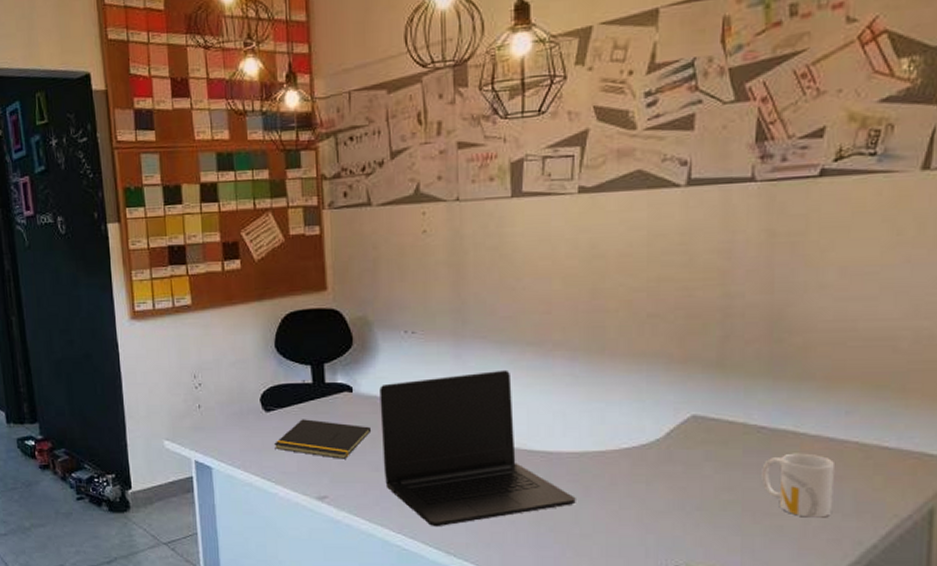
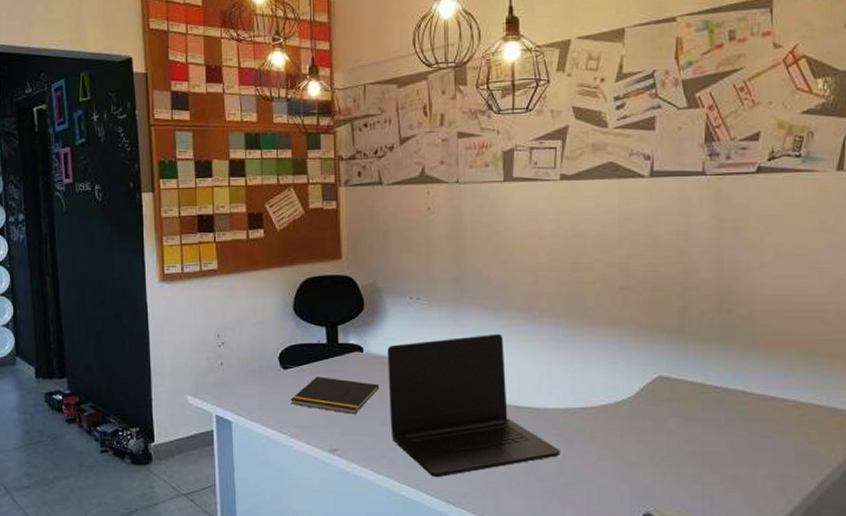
mug: present [761,453,836,518] -> none [717,410,778,468]

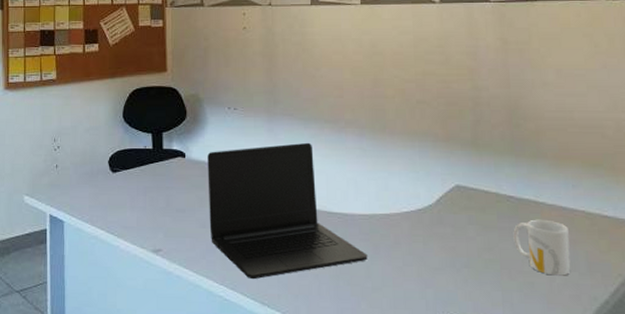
notepad: present [289,376,380,414] -> none [117,180,200,216]
mug: none [717,410,778,468] -> present [513,219,571,276]

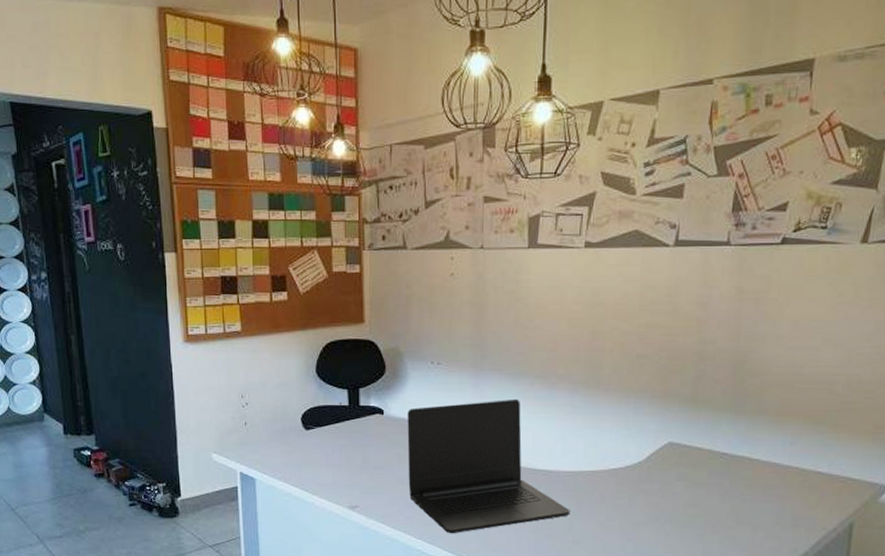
mug: present [513,219,571,276] -> none [721,475,780,530]

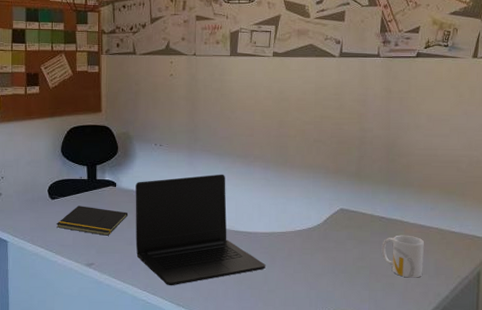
notepad: none [311,437,399,473] -> present [56,206,128,236]
mug: none [721,475,780,530] -> present [381,235,425,278]

